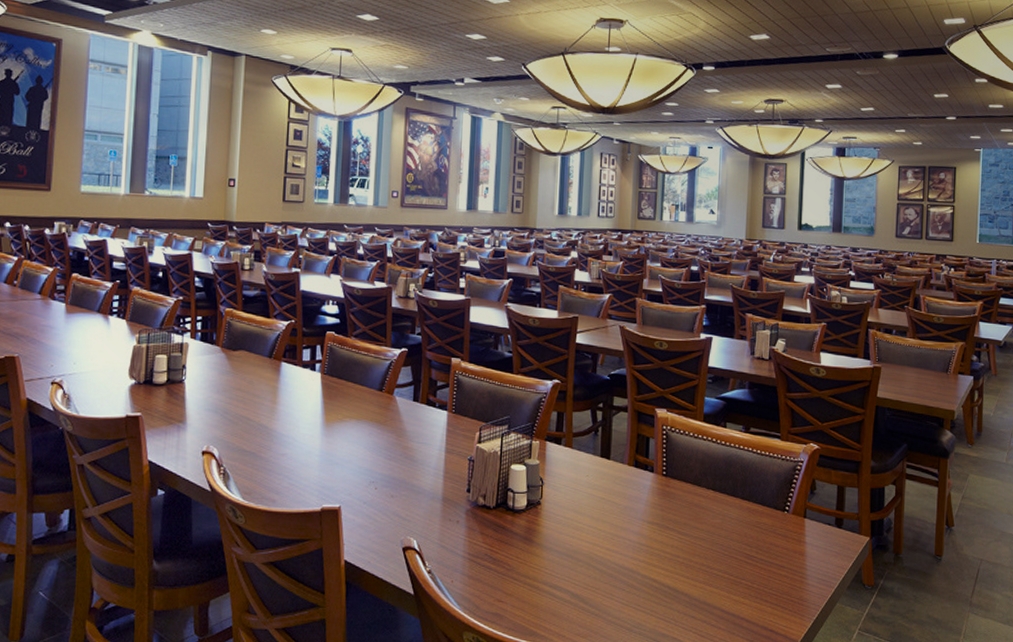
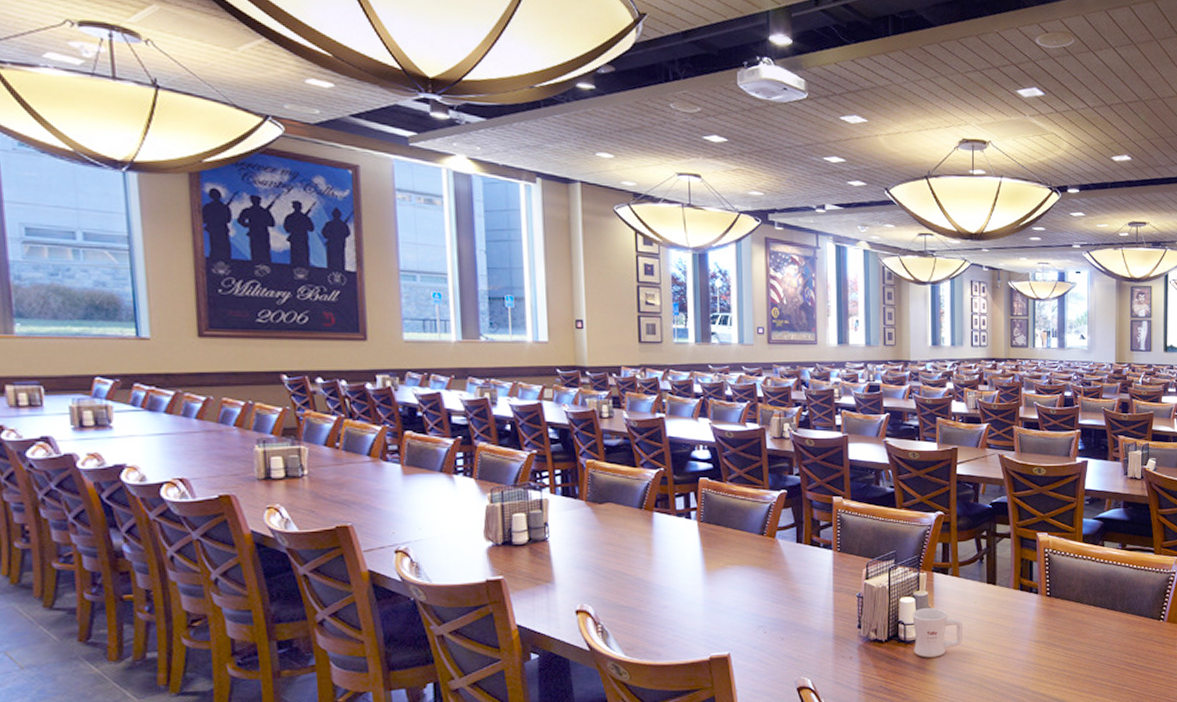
mug: none [521,477,573,529] -> present [912,608,962,658]

